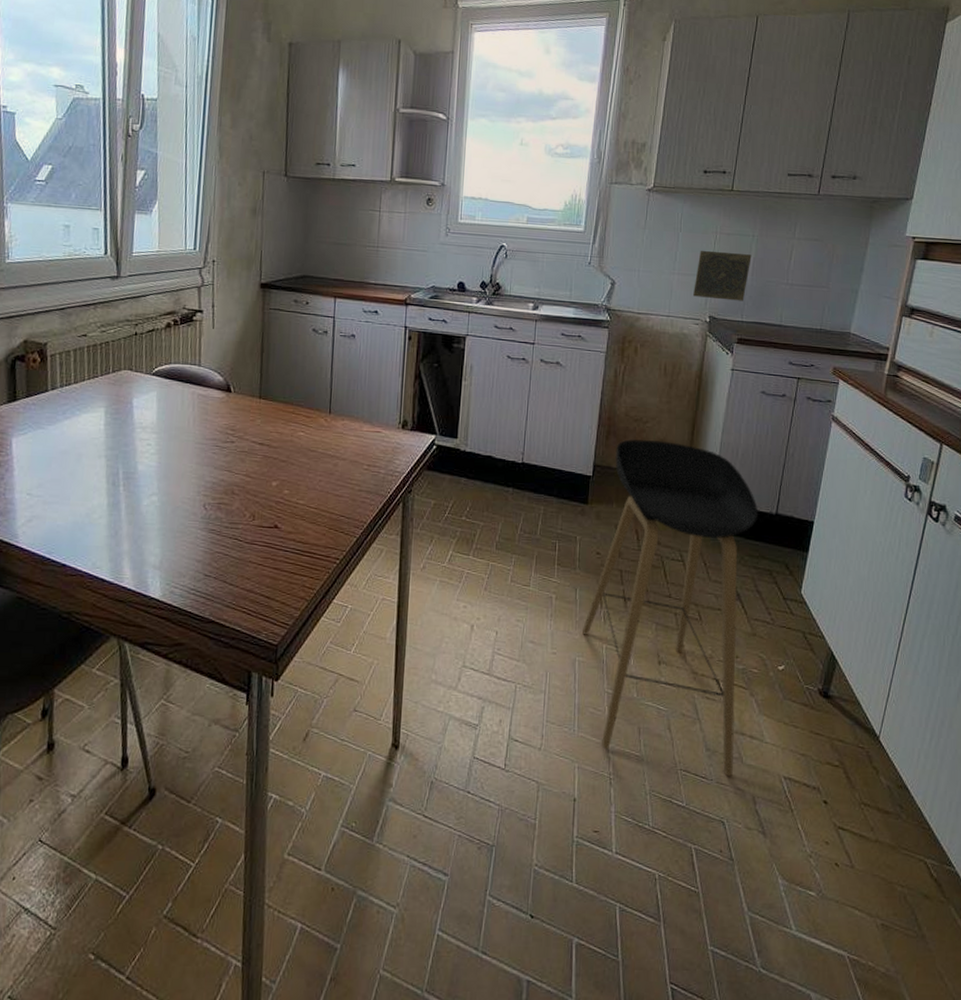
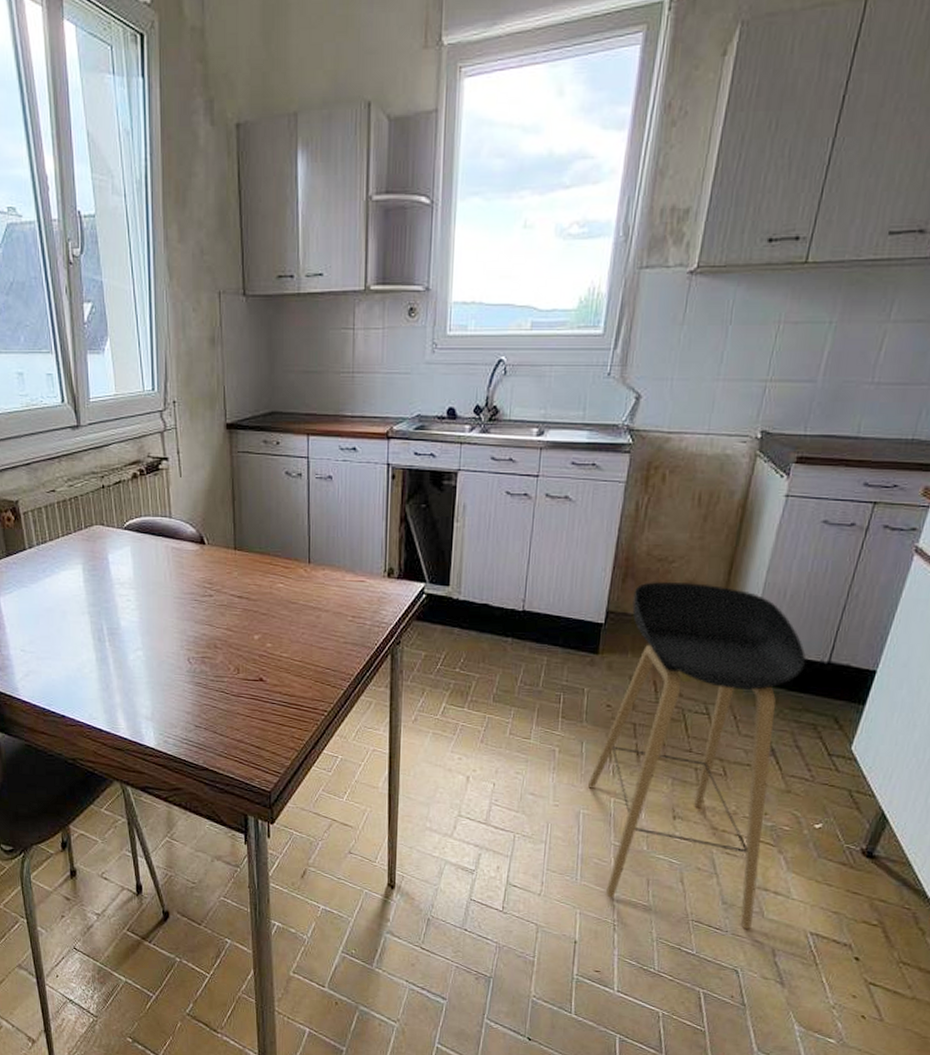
decorative tile: present [693,250,752,301] -> none [742,346,826,410]

